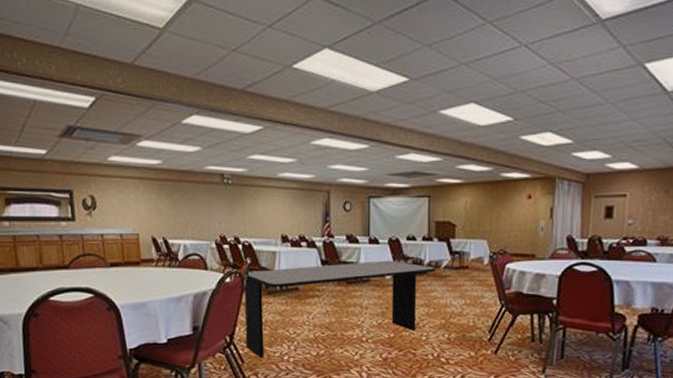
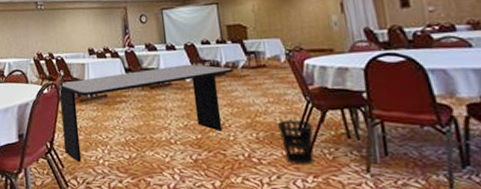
wastebasket: none [470,322,503,366] -> present [278,119,315,165]

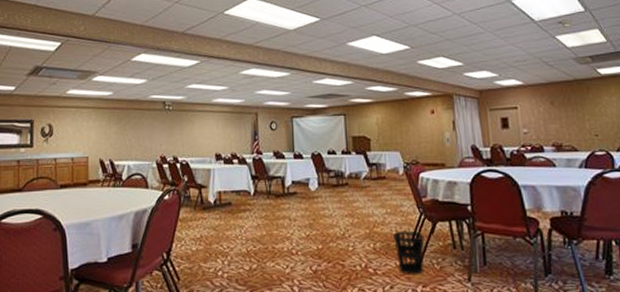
dining table: present [60,64,234,162] -> none [181,173,356,274]

